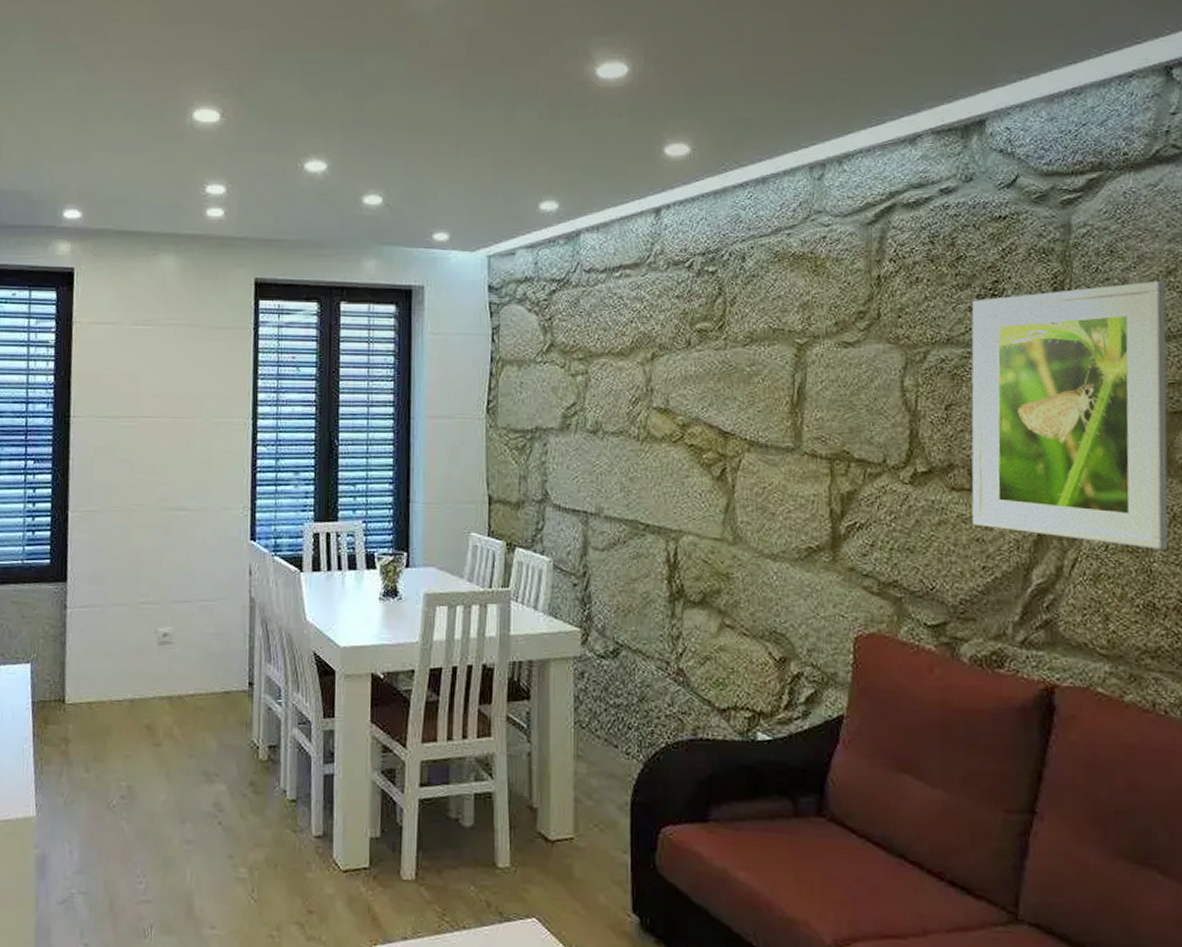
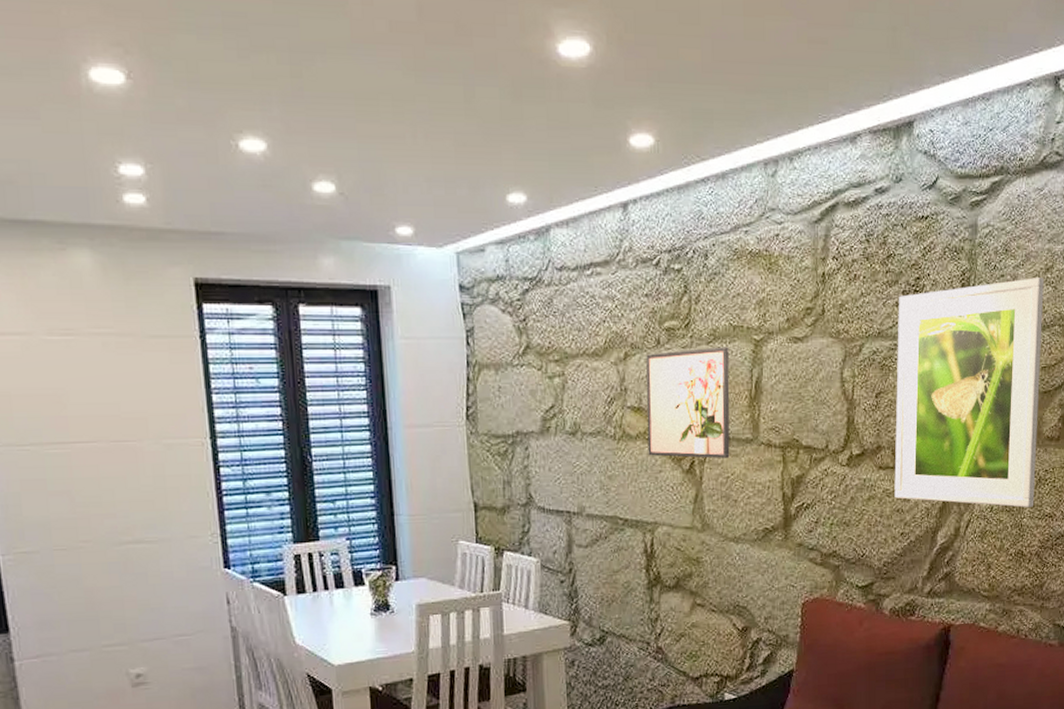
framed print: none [674,349,768,467] -> present [646,347,730,459]

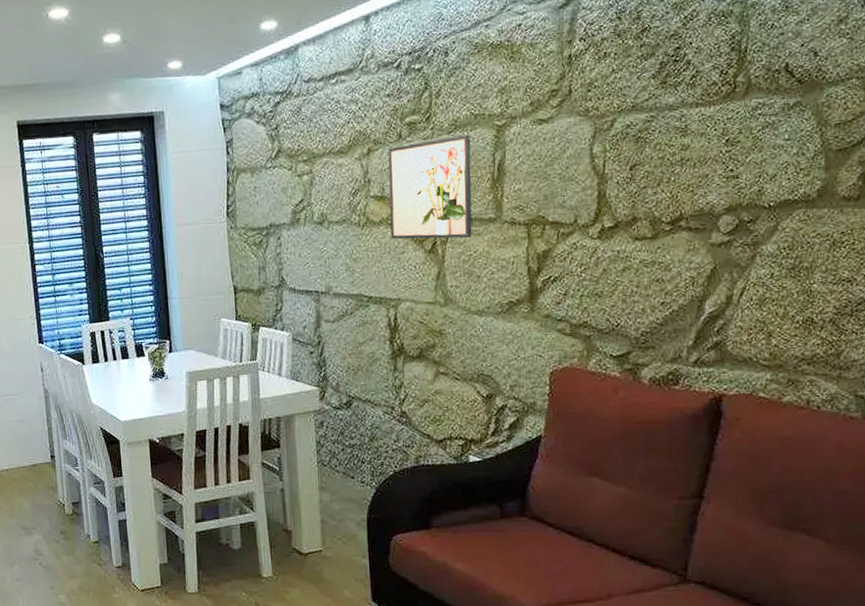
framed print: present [894,278,1044,508] -> none [652,30,836,273]

